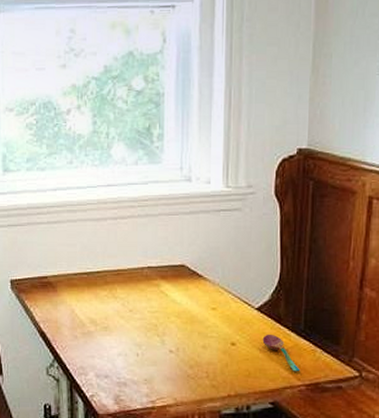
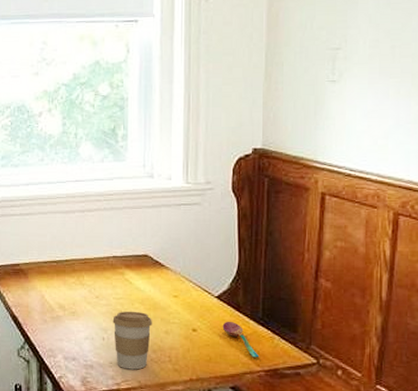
coffee cup: none [147,325,189,387] -> present [112,311,152,370]

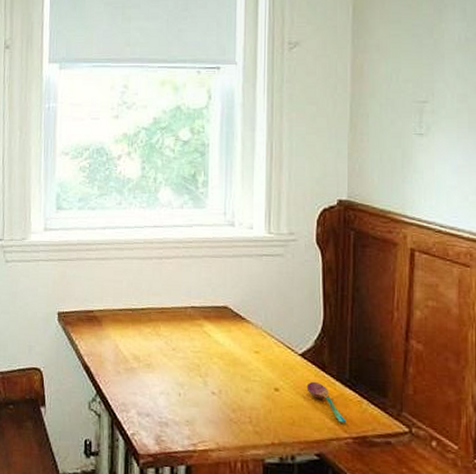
coffee cup: present [112,311,152,370] -> none [189,365,232,430]

